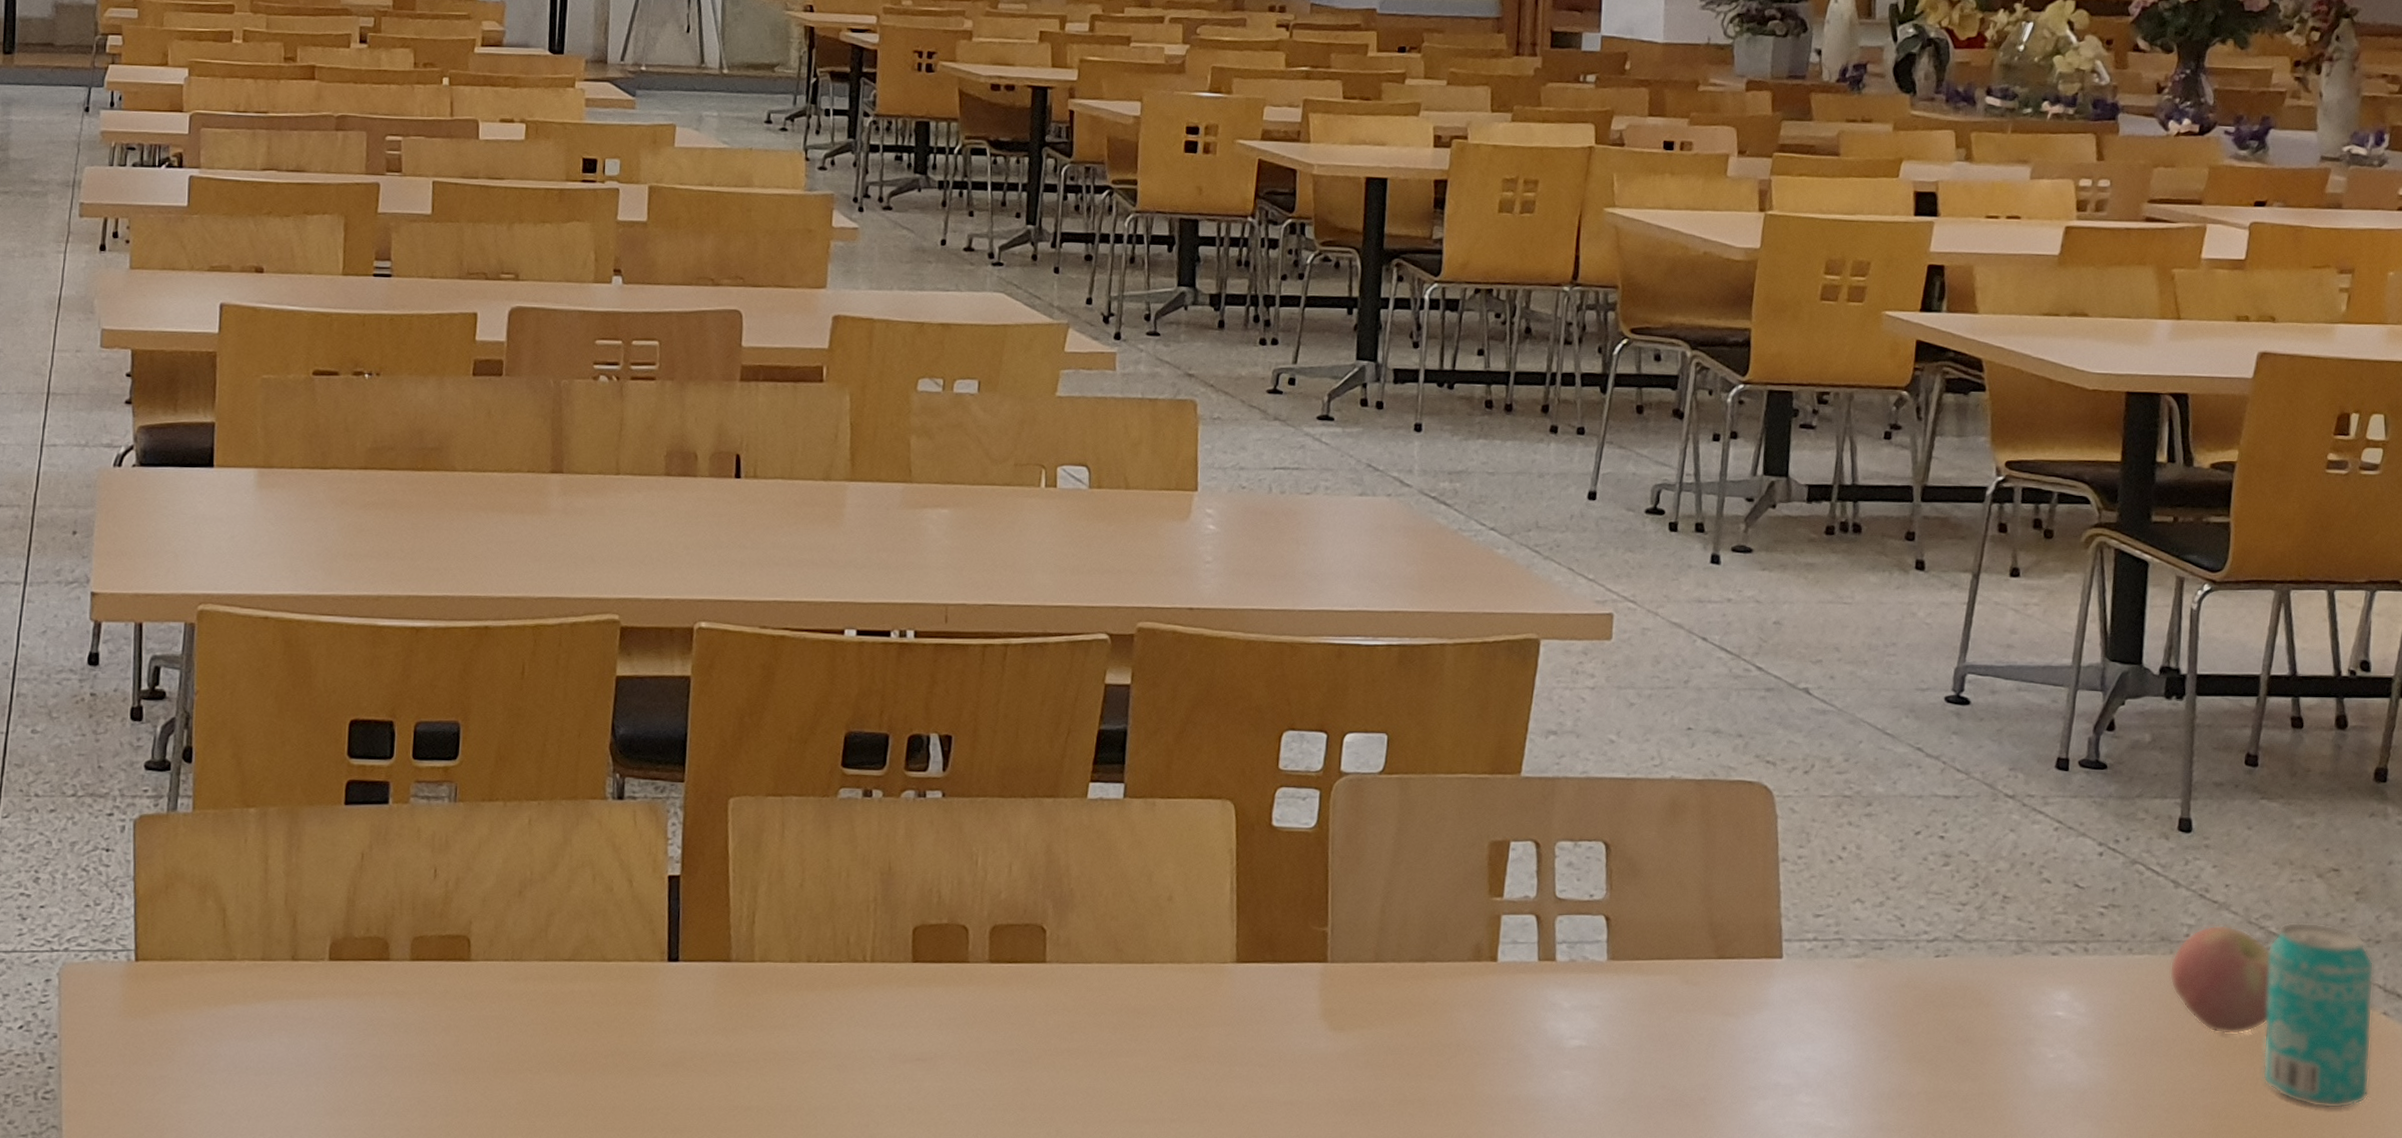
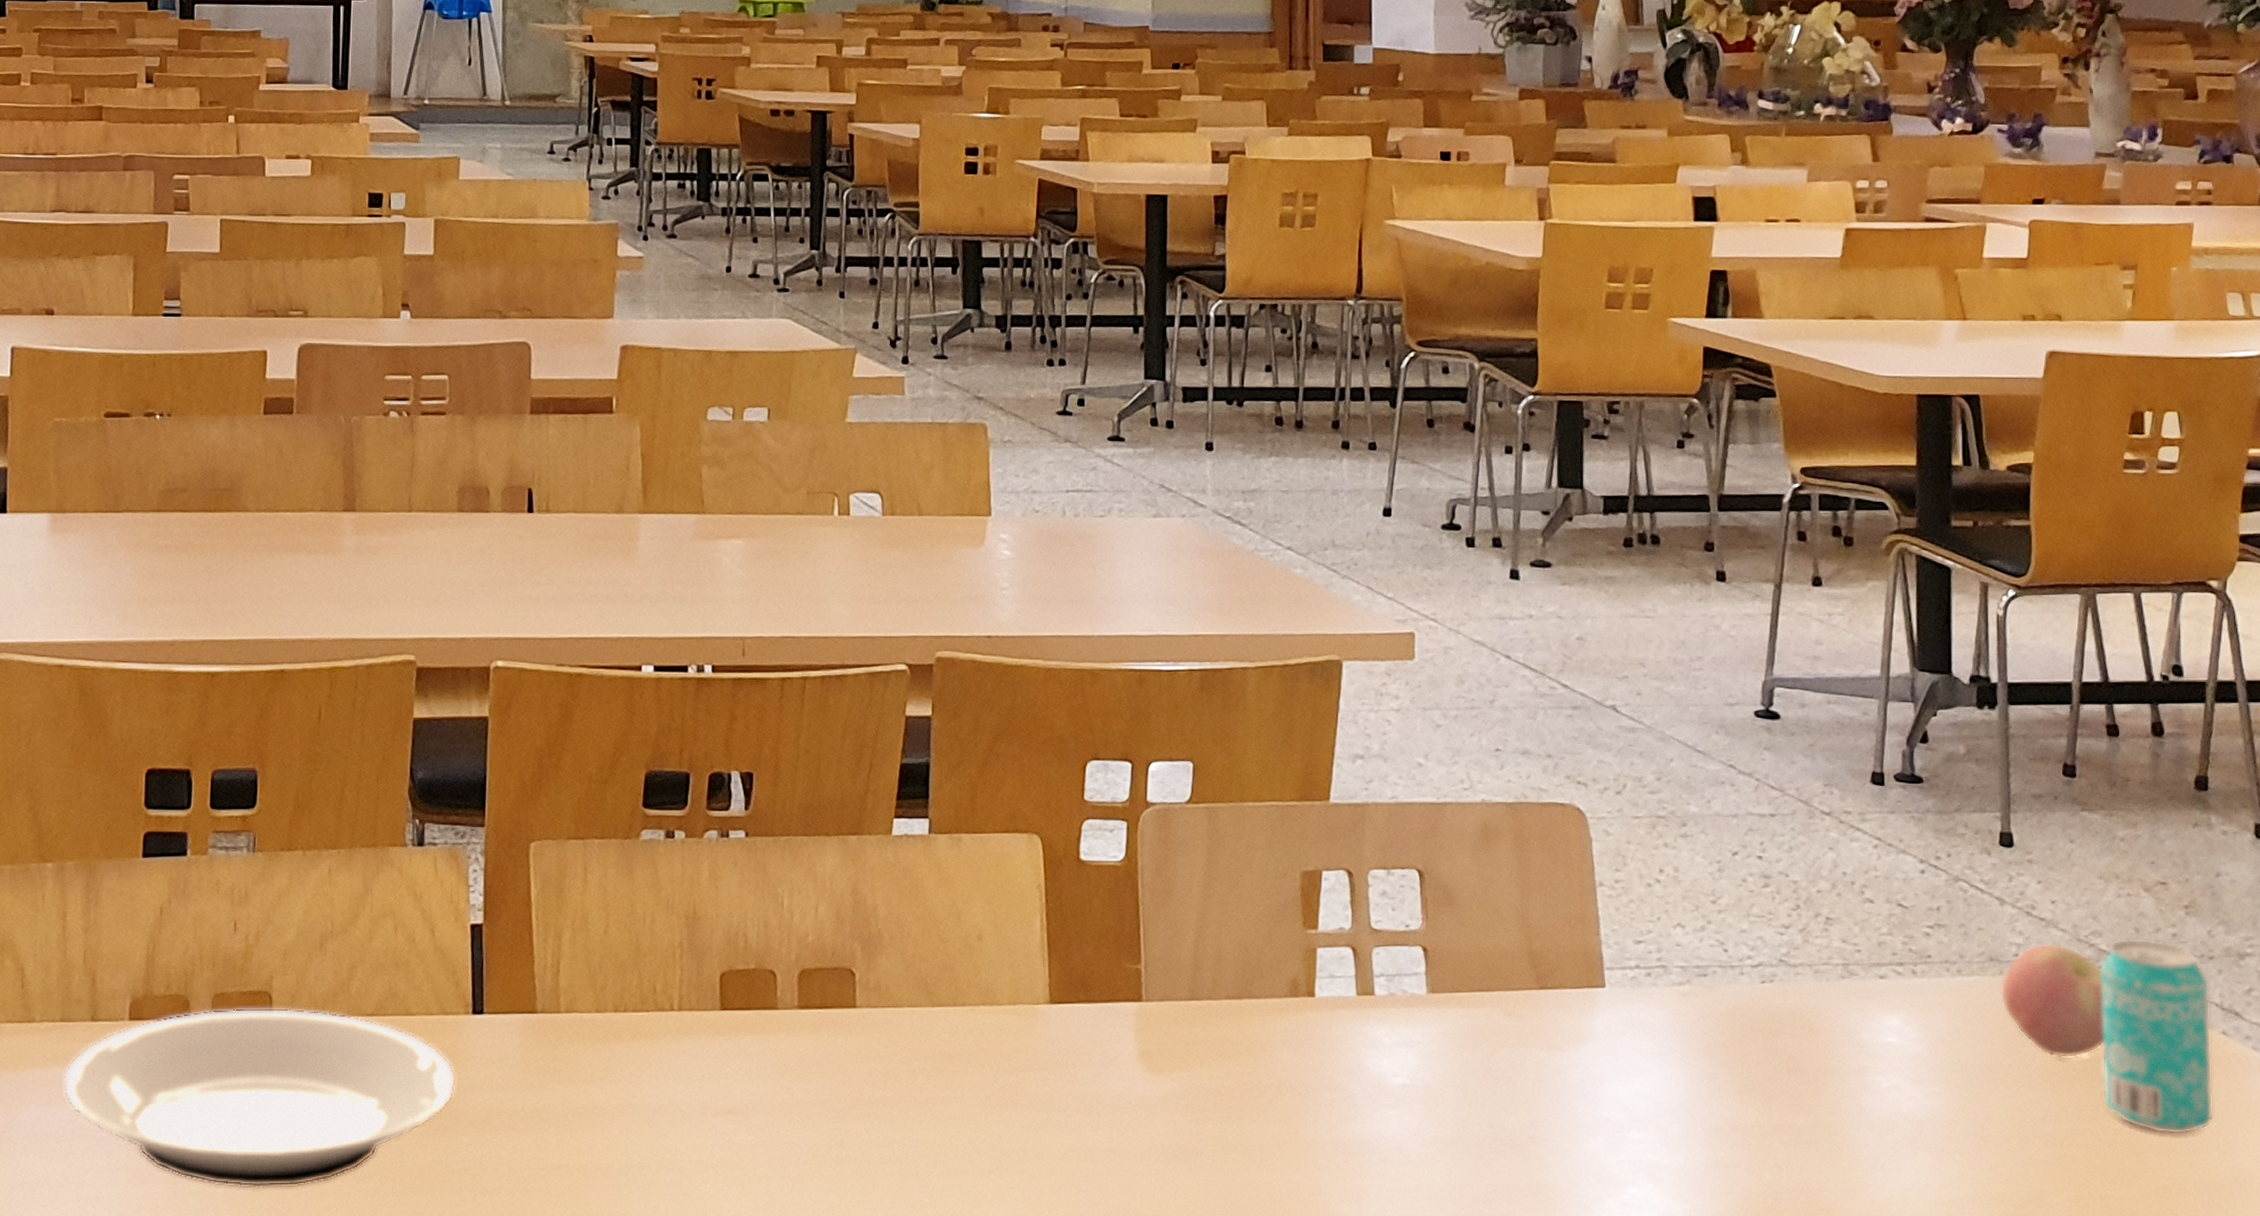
plate: none [263,951,651,1122] -> present [63,1008,456,1187]

